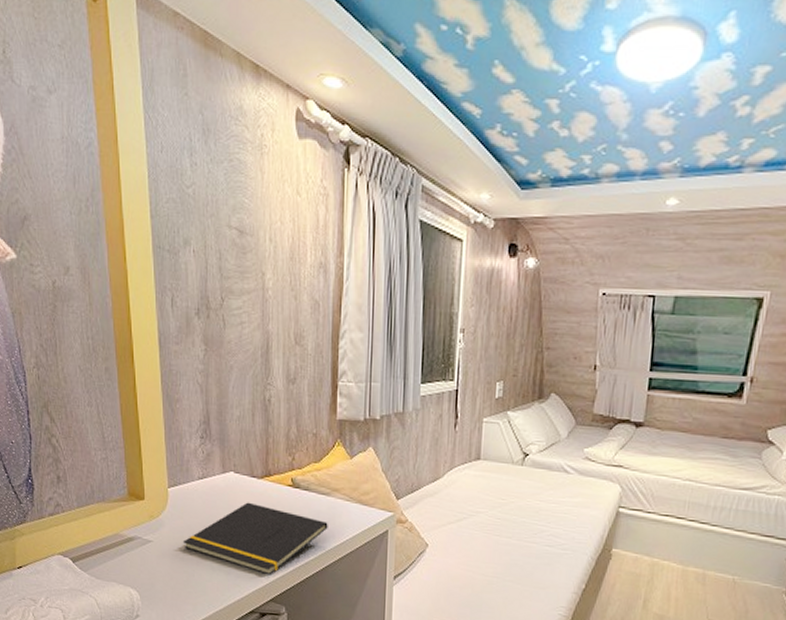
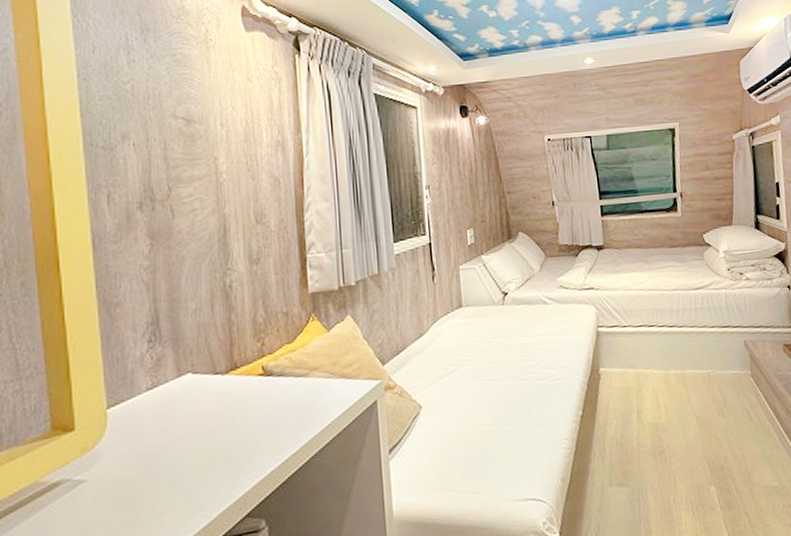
notepad: present [182,502,328,576] -> none [127,403,309,487]

